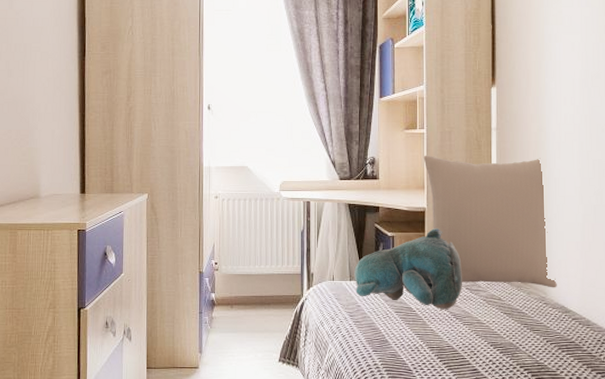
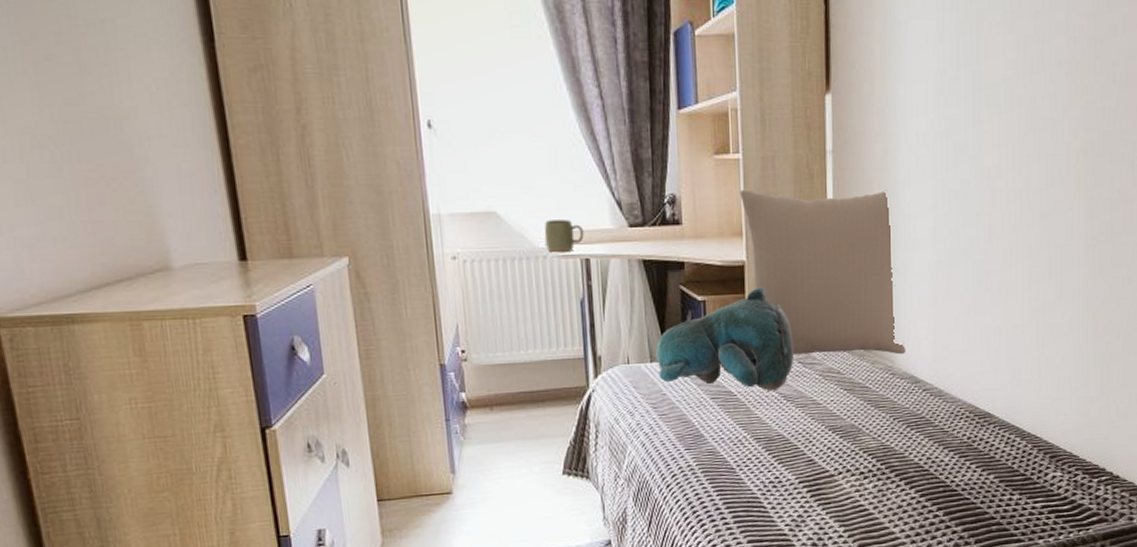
mug: none [279,173,307,196] -> present [544,220,584,252]

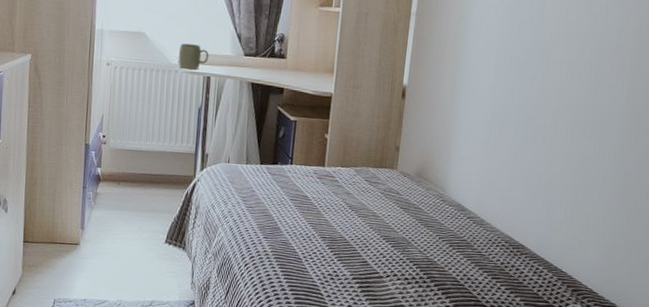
teddy bear: present [655,286,794,390] -> none [251,115,364,200]
pillow: present [739,189,906,355] -> none [336,36,458,186]

